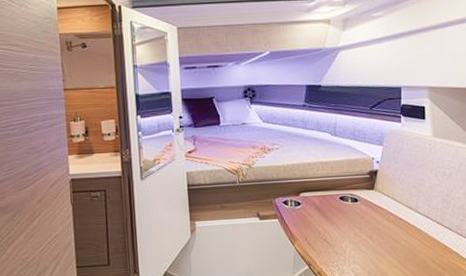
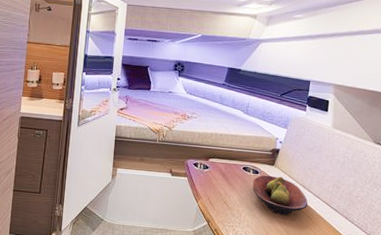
fruit bowl: none [352,200,417,244] -> present [252,175,308,216]

